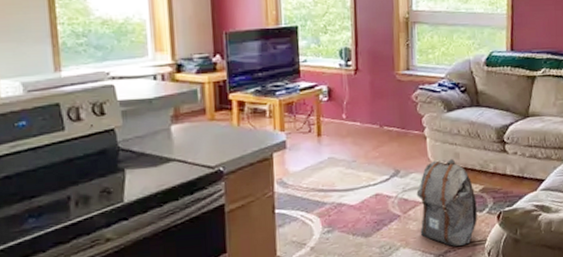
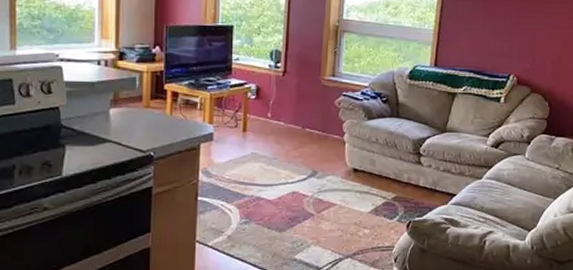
backpack: present [416,158,477,246] -> none [331,164,388,249]

